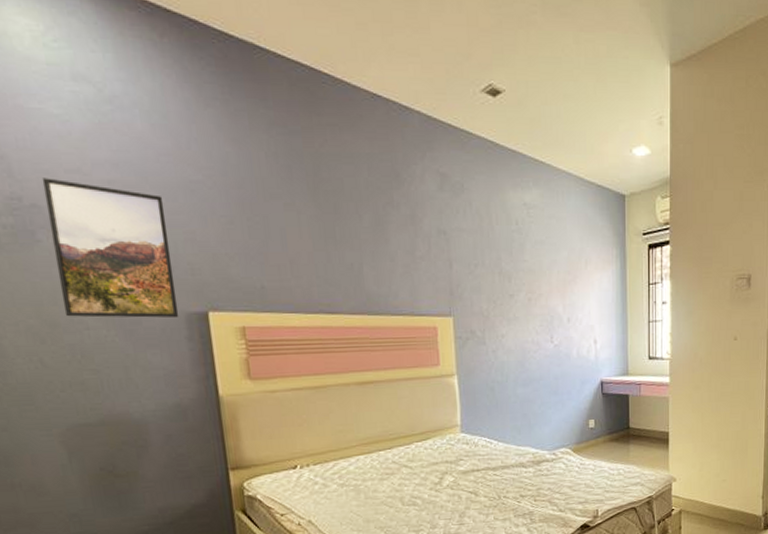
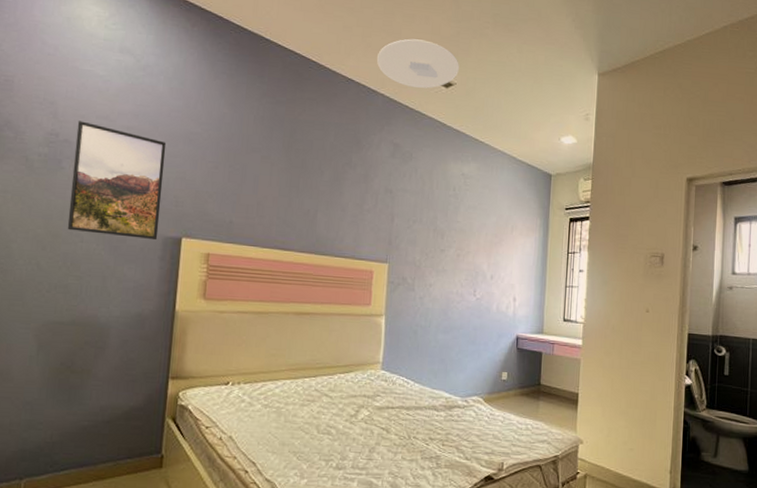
ceiling light: none [403,34,506,99] -> present [376,39,459,89]

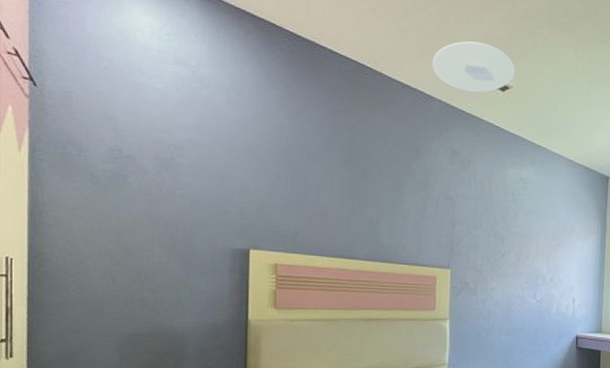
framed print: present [67,120,167,239] -> none [138,135,228,252]

